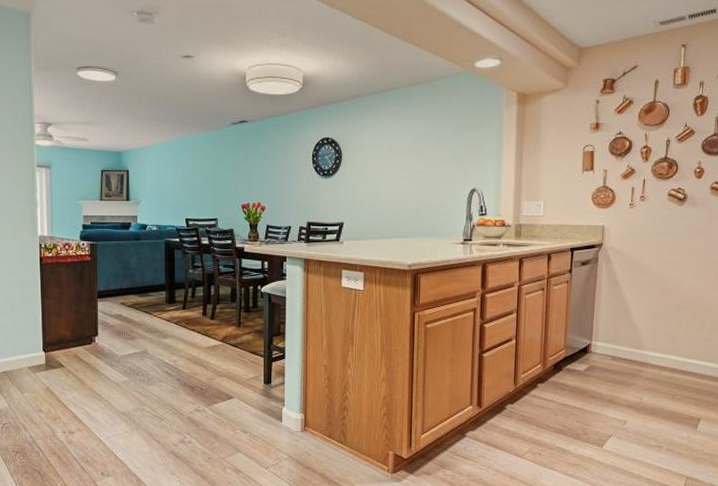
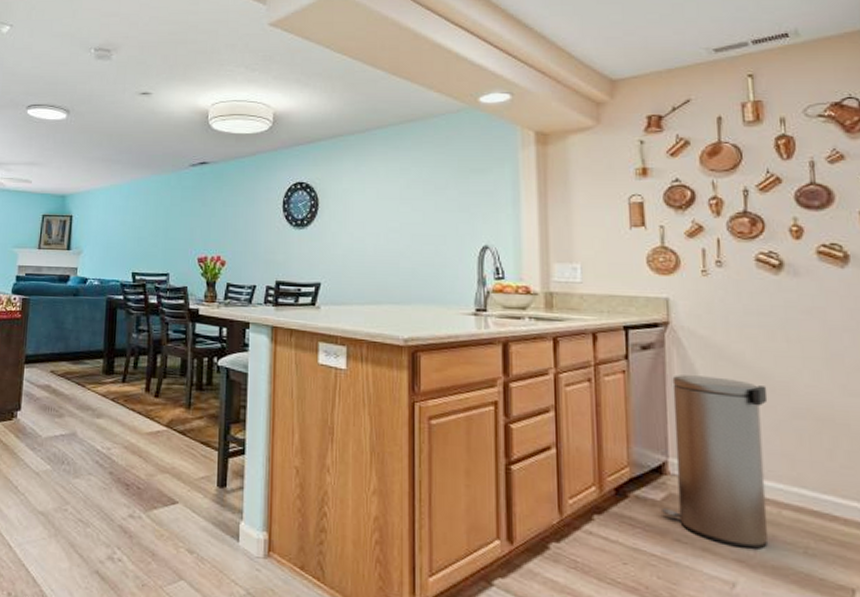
pedal bin: none [583,282,664,398] -> present [660,375,769,549]

